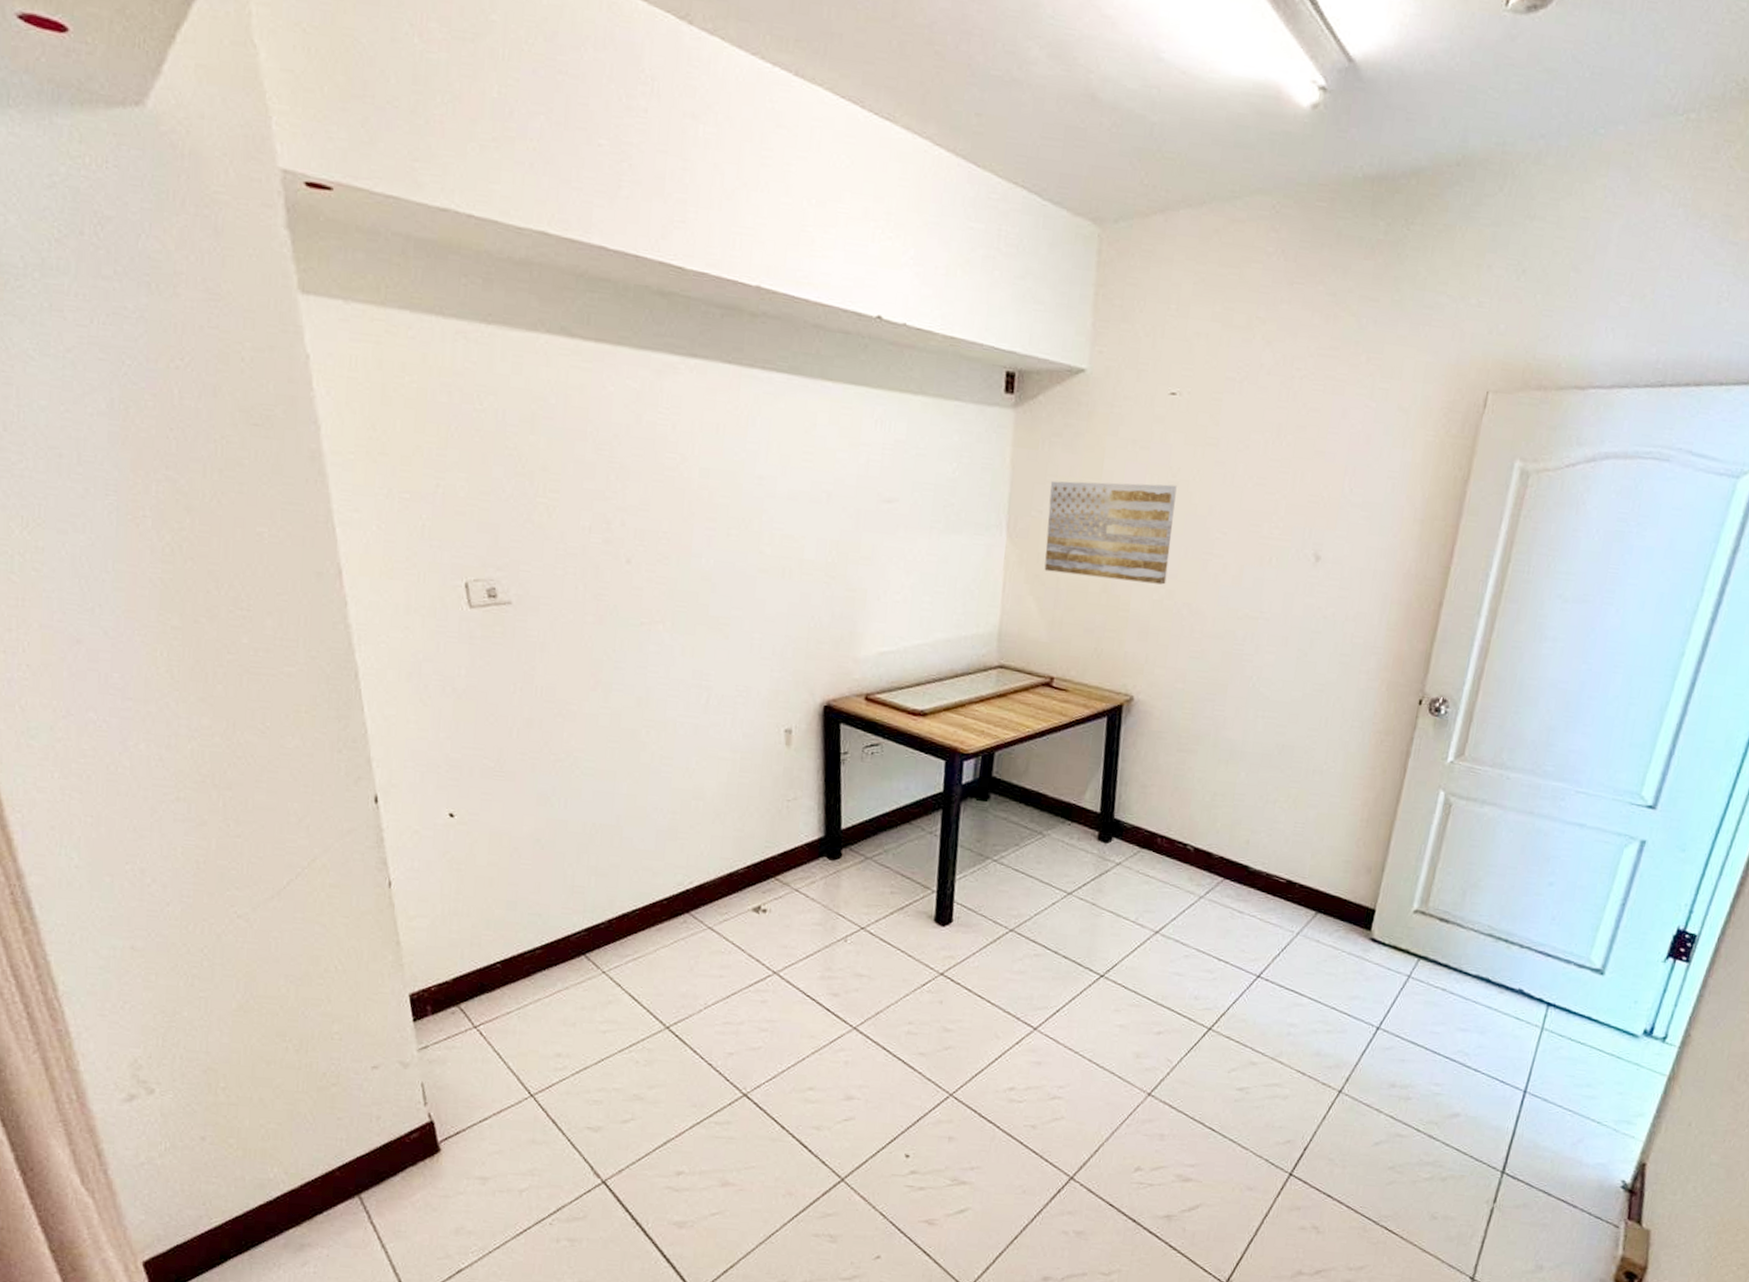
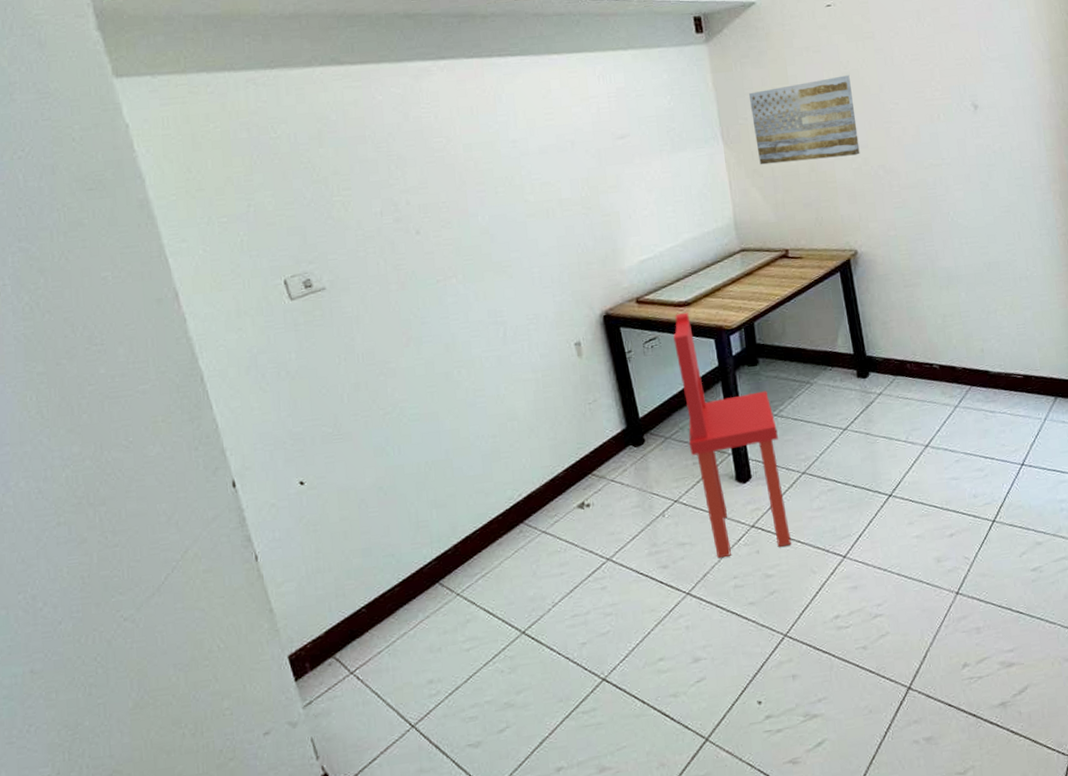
chair: none [890,721,994,1003] -> present [673,312,791,559]

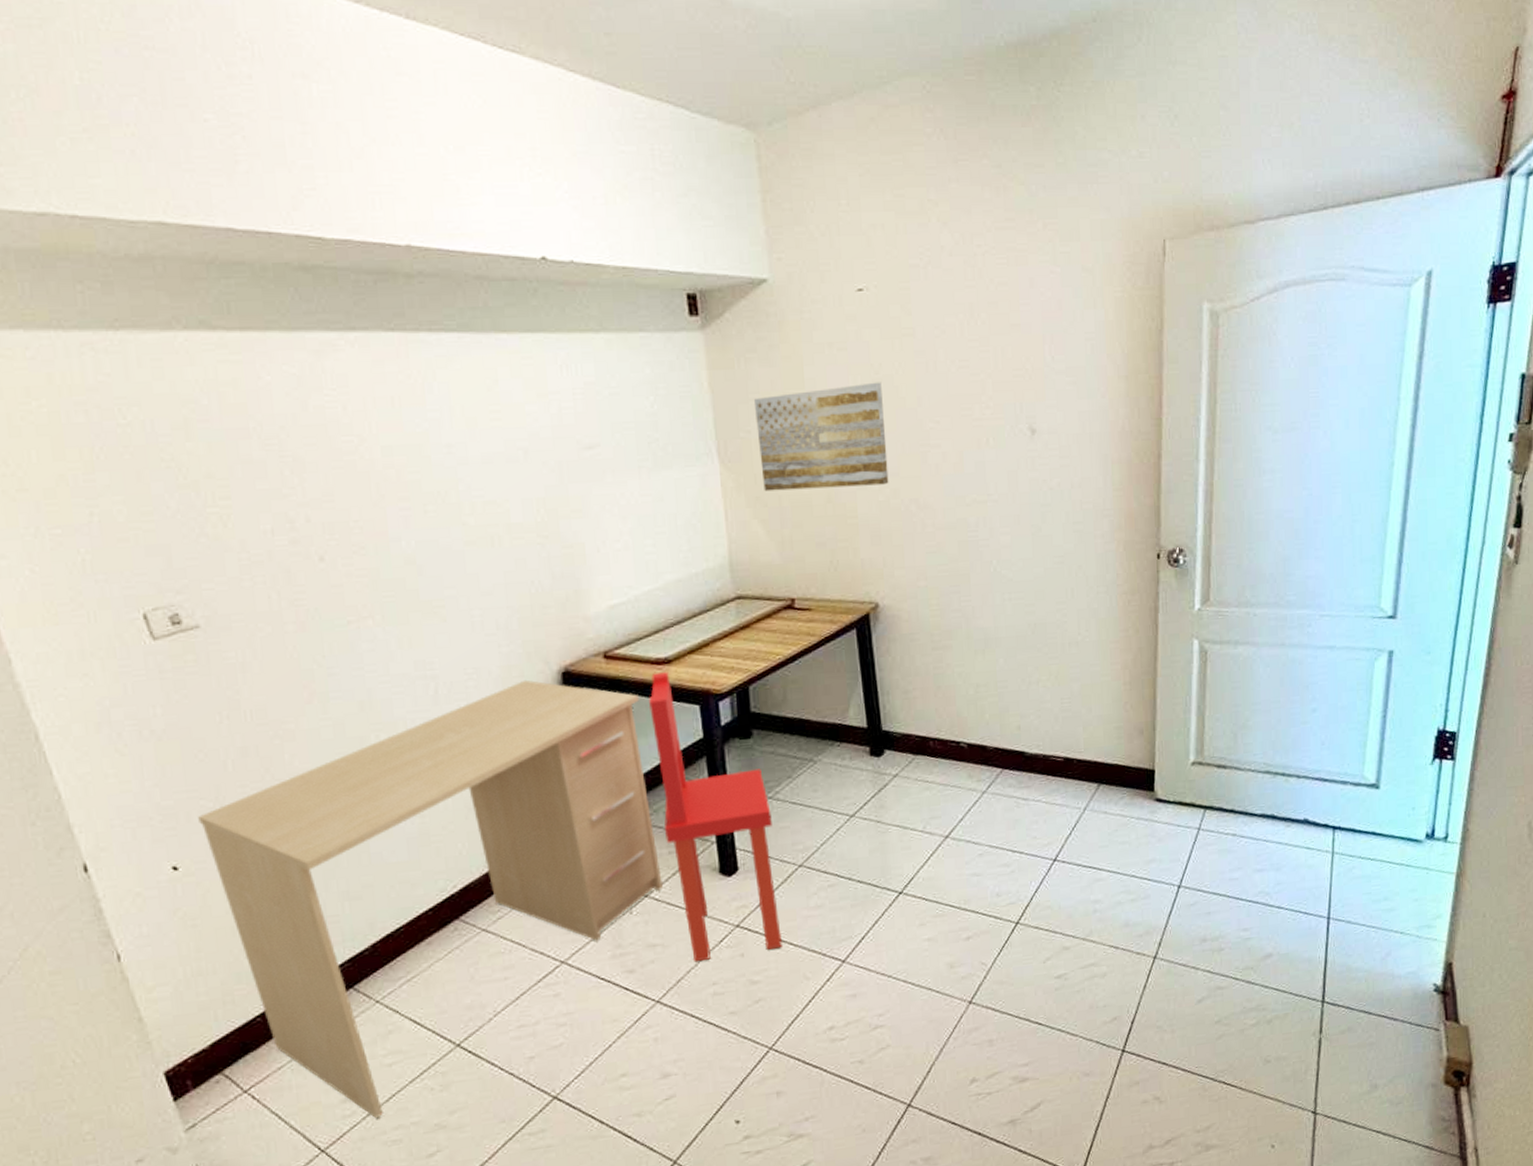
desk: none [320,322,689,698] -> present [198,679,663,1119]

